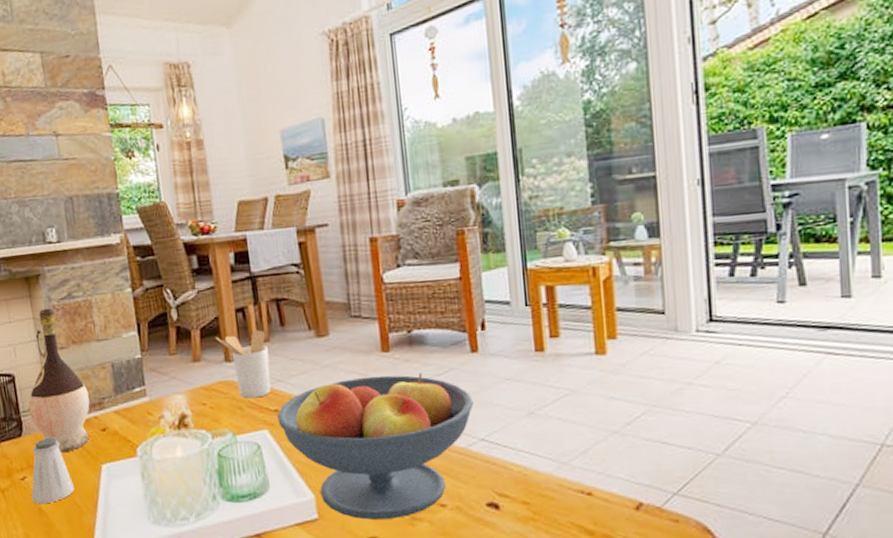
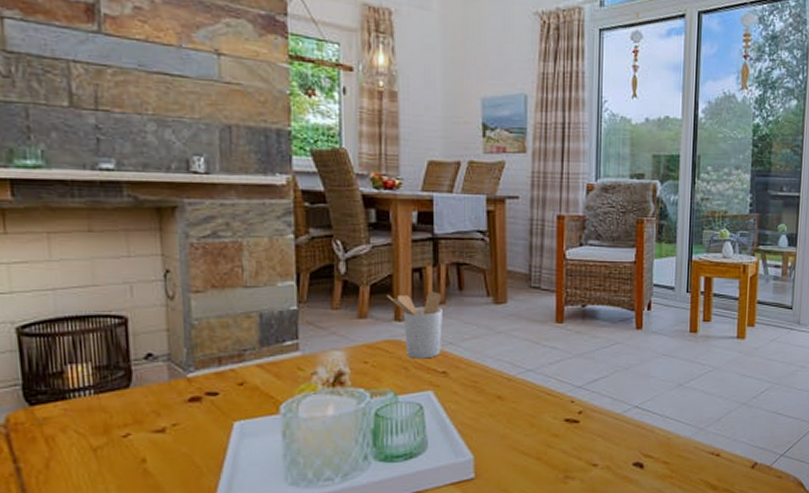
wine bottle: present [28,308,90,453] -> none [142,245,226,408]
saltshaker: present [31,437,74,504] -> none [134,390,195,465]
fruit bowl: present [277,373,474,520] -> none [444,344,633,479]

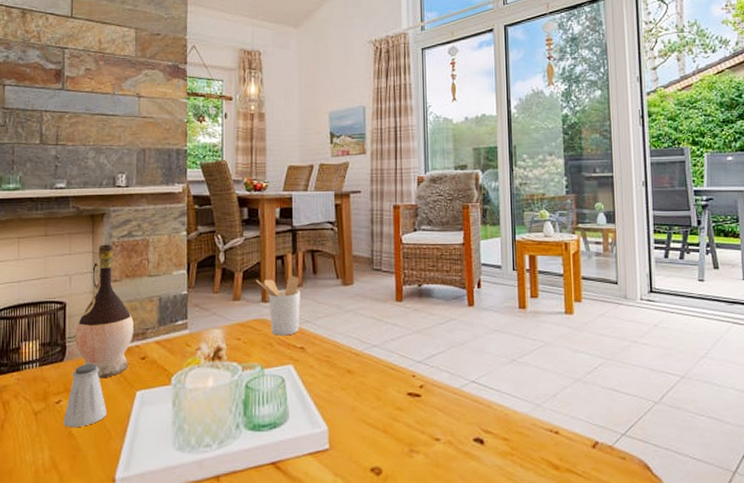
saltshaker: none [134,390,195,465] -> present [63,363,107,428]
wine bottle: none [142,245,226,408] -> present [74,244,134,379]

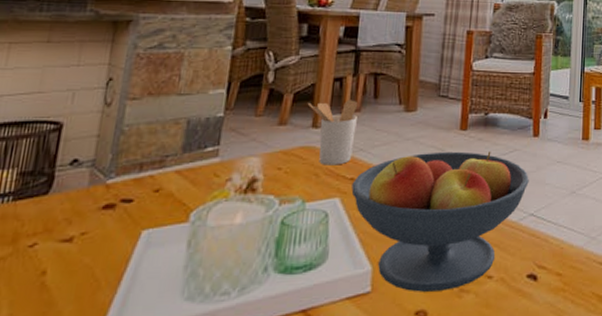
saltshaker: present [63,363,107,428] -> none [35,197,99,278]
wine bottle: present [74,244,134,379] -> none [67,55,151,216]
fruit bowl: none [302,321,468,451] -> present [351,151,529,292]

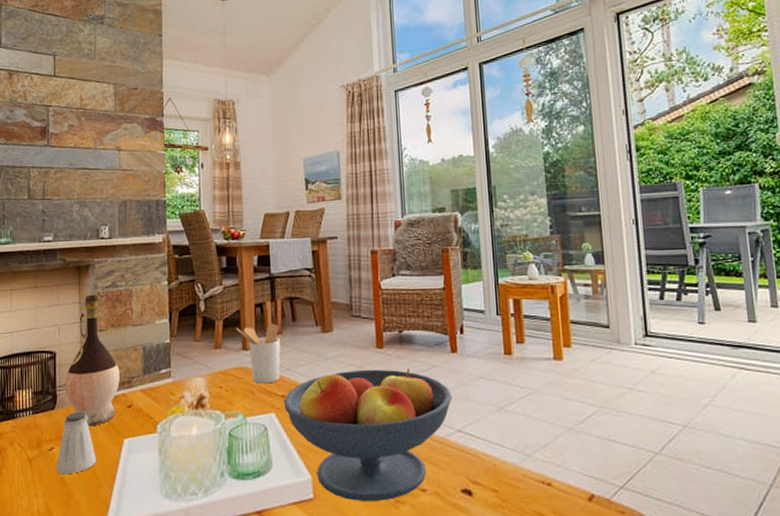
saltshaker: none [35,197,99,278] -> present [56,411,96,475]
wine bottle: none [67,55,151,216] -> present [64,294,120,427]

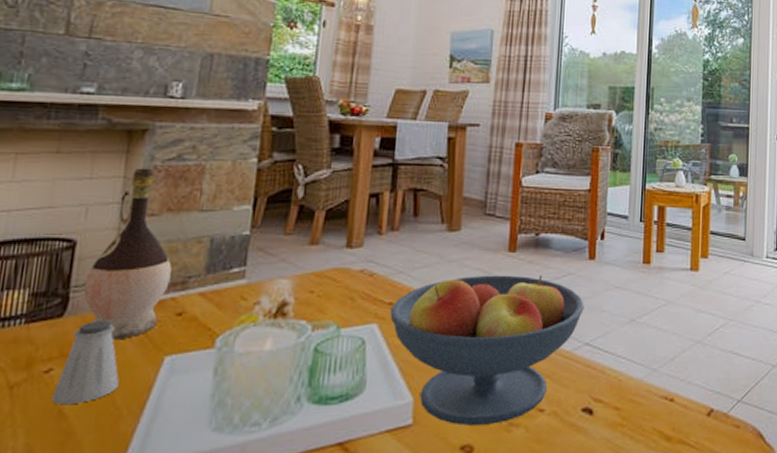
utensil holder: present [235,323,281,384] -> none [341,218,397,289]

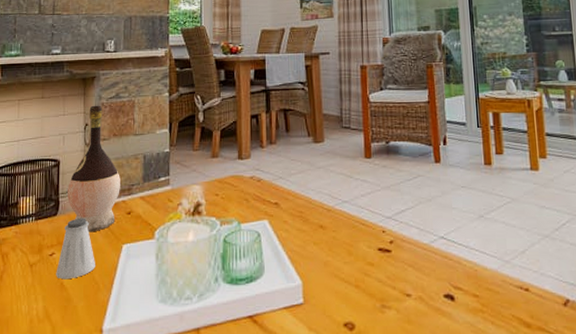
fruit bowl: present [390,275,584,426] -> none [277,177,436,306]

